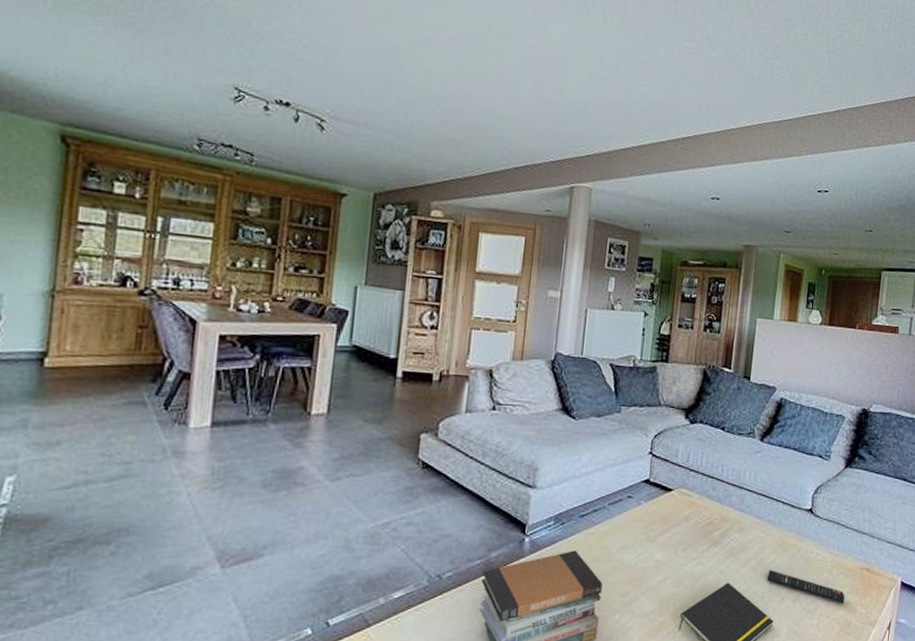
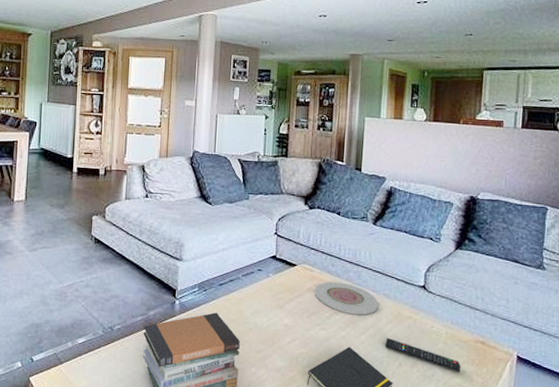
plate: none [692,508,763,545] -> present [314,281,379,315]

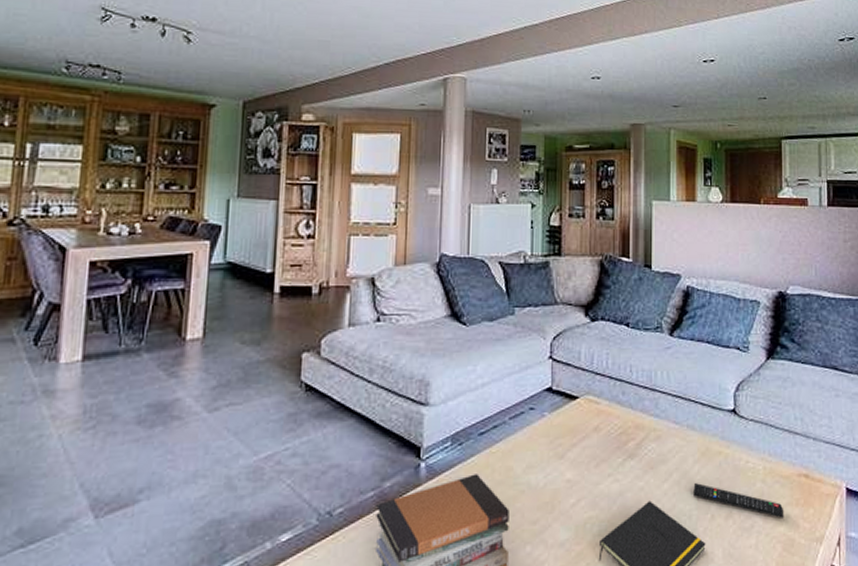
plate: present [314,281,379,315] -> none [603,415,682,457]

